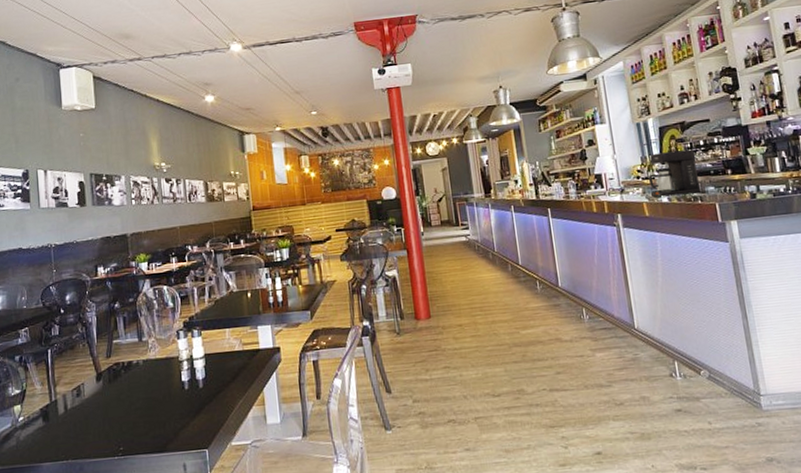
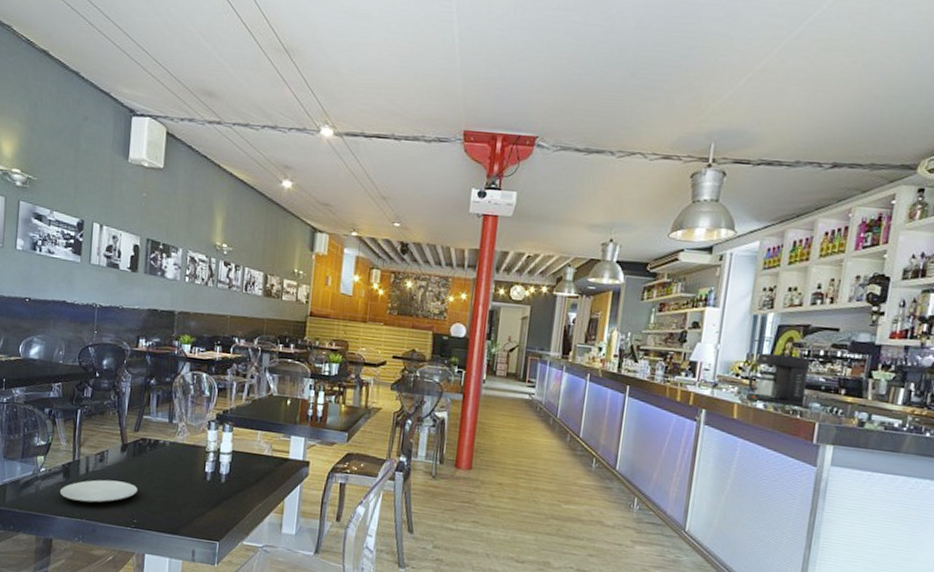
plate: none [42,411,119,444] -> present [60,479,138,503]

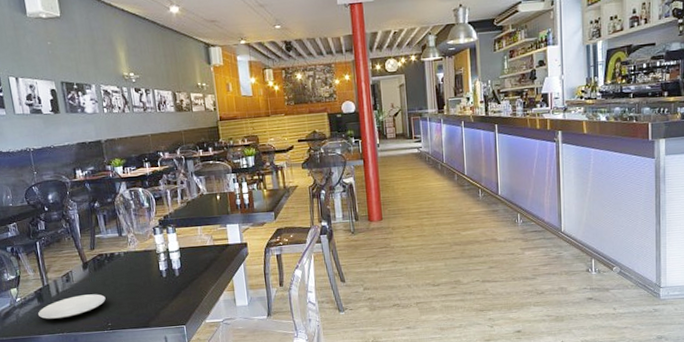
coffee maker: present [745,352,810,408] -> none [590,72,638,117]

